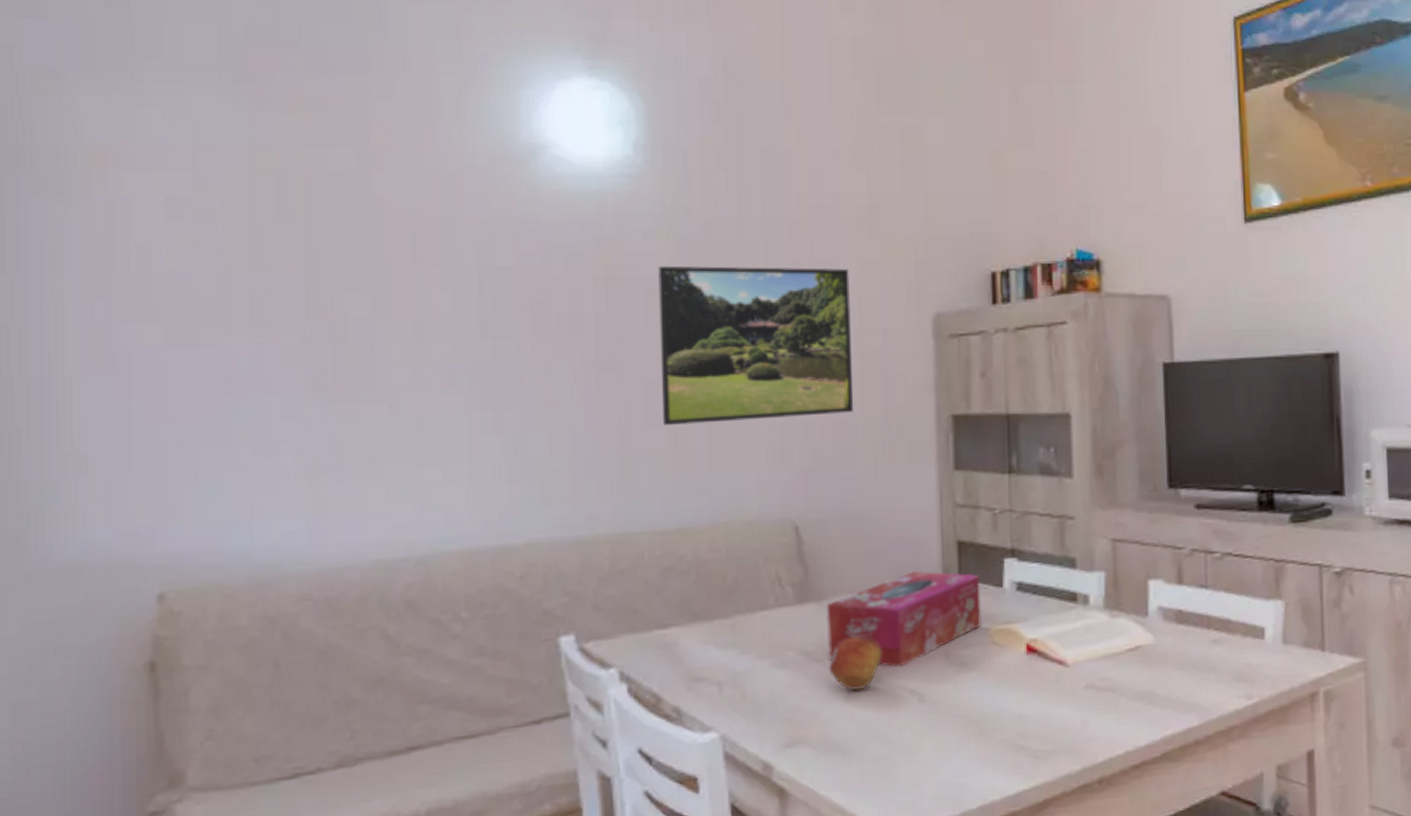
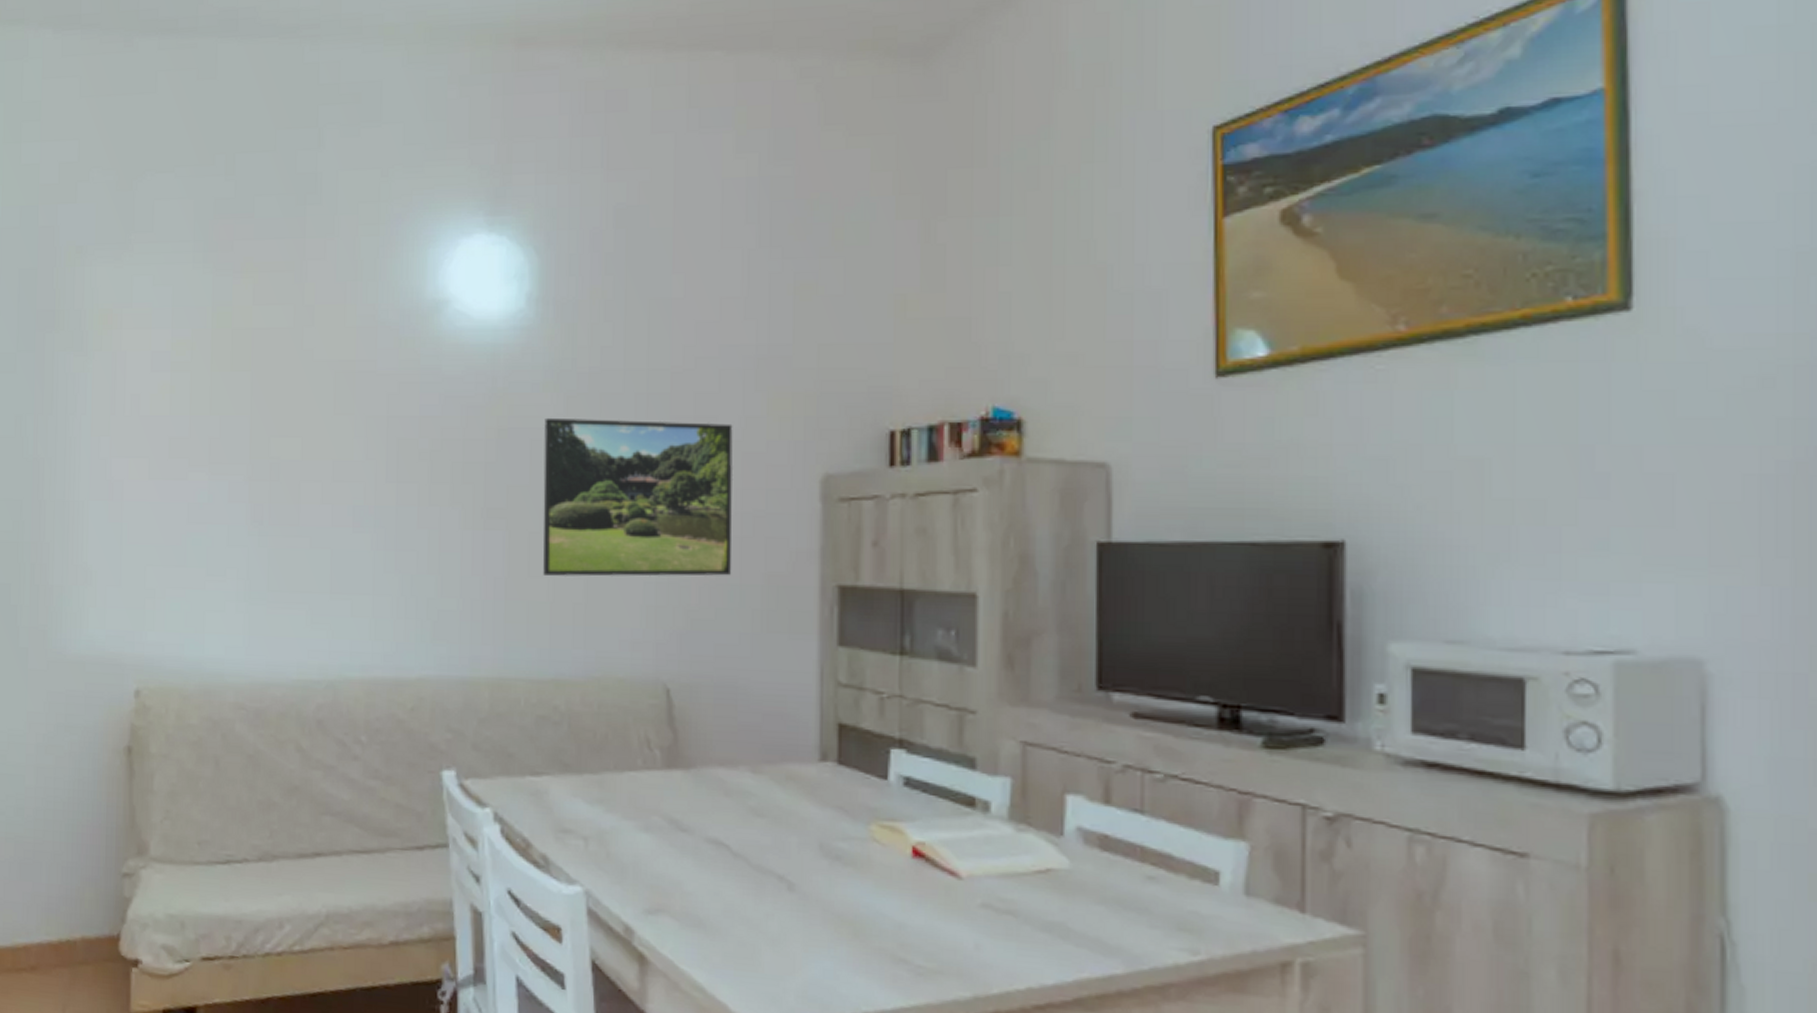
tissue box: present [826,570,981,668] -> none [694,750,862,851]
fruit: present [829,636,881,690] -> none [694,811,750,867]

